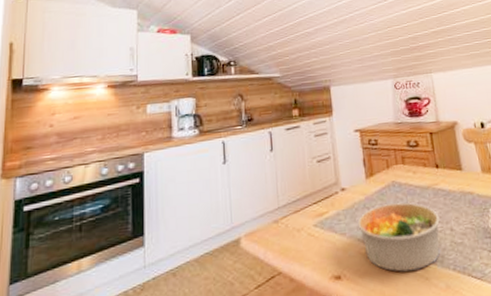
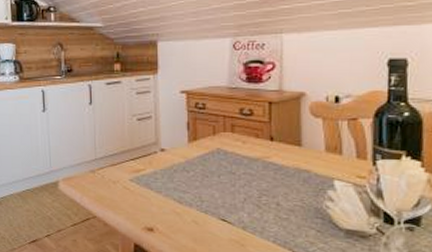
bowl: present [357,202,440,272] -> none [175,170,266,236]

